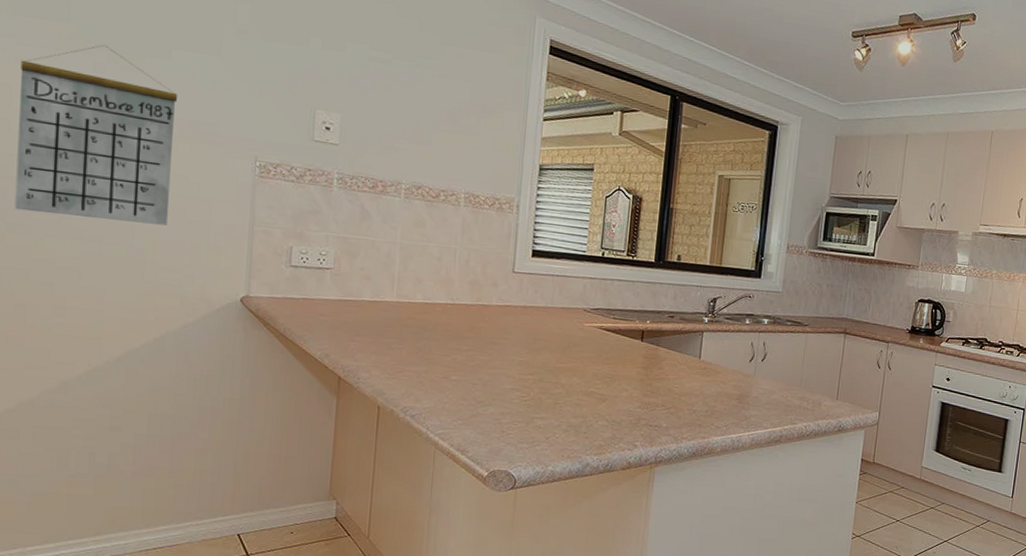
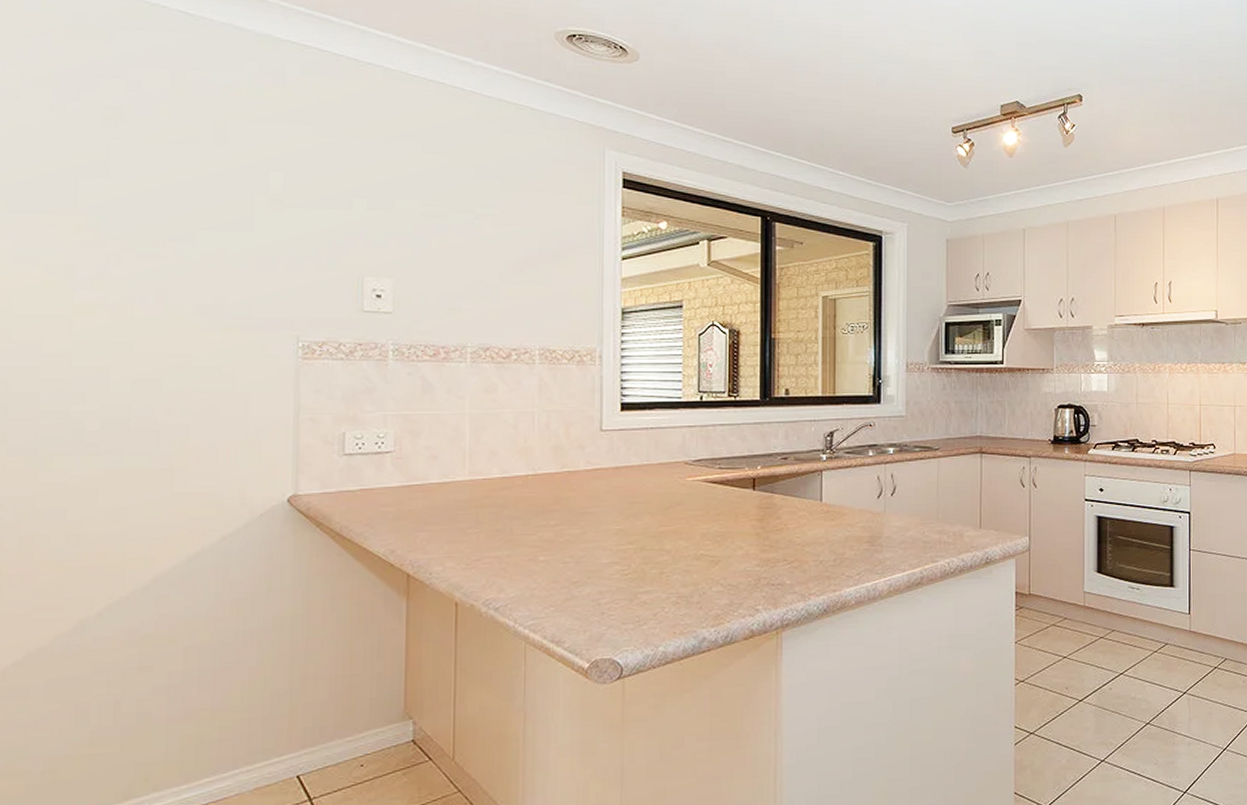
calendar: present [14,44,178,226] -> none [17,233,205,430]

